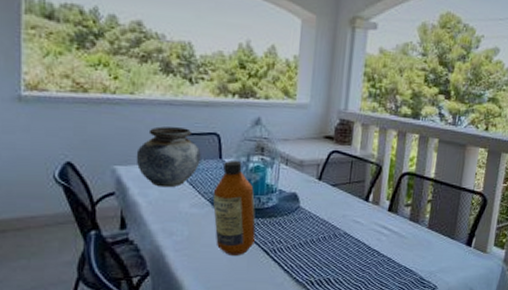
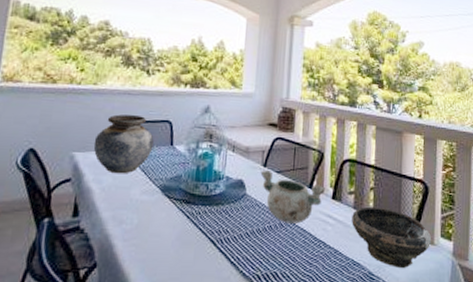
bottle: present [212,159,256,255] -> none [163,146,204,246]
decorative bowl: none [315,183,383,234] -> present [260,169,326,224]
bowl: none [406,218,485,273] -> present [352,206,432,268]

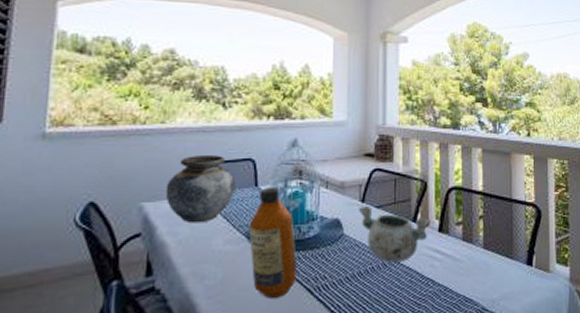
bottle: none [163,146,204,246] -> present [248,186,297,298]
bowl: present [352,206,432,268] -> none [461,236,547,300]

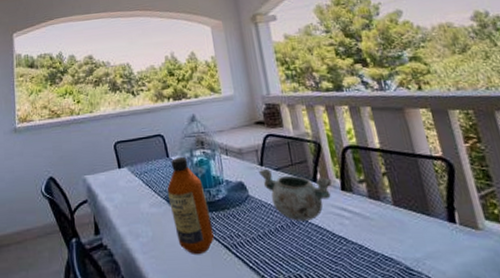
vase: present [165,155,236,224] -> none [100,134,152,191]

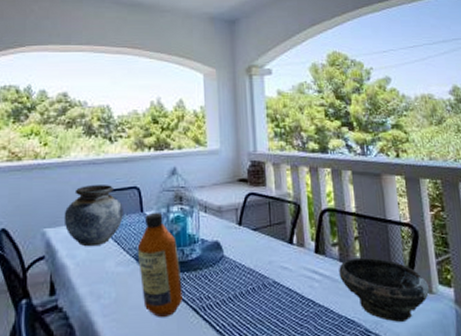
vase: none [100,134,152,191] -> present [64,185,123,247]
decorative bowl: present [258,168,333,221] -> none [236,228,308,284]
bowl: none [369,193,475,260] -> present [339,257,430,322]

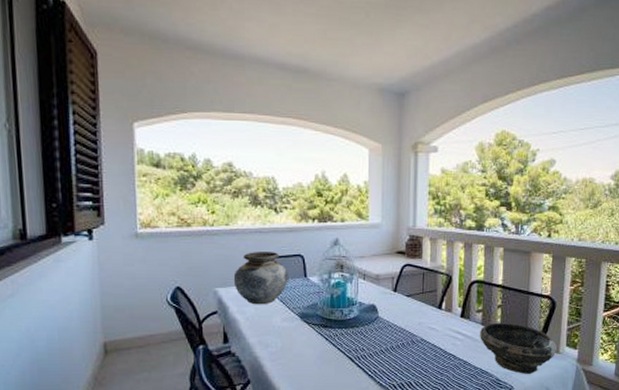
bottle: present [137,211,182,317] -> none [301,277,340,363]

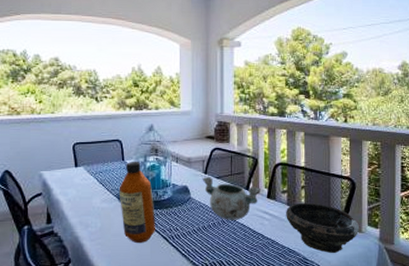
vase: present [233,252,288,305] -> none [57,137,107,187]
bottle: none [301,277,340,363] -> present [119,161,155,243]
decorative bowl: none [391,294,455,340] -> present [202,176,262,220]

